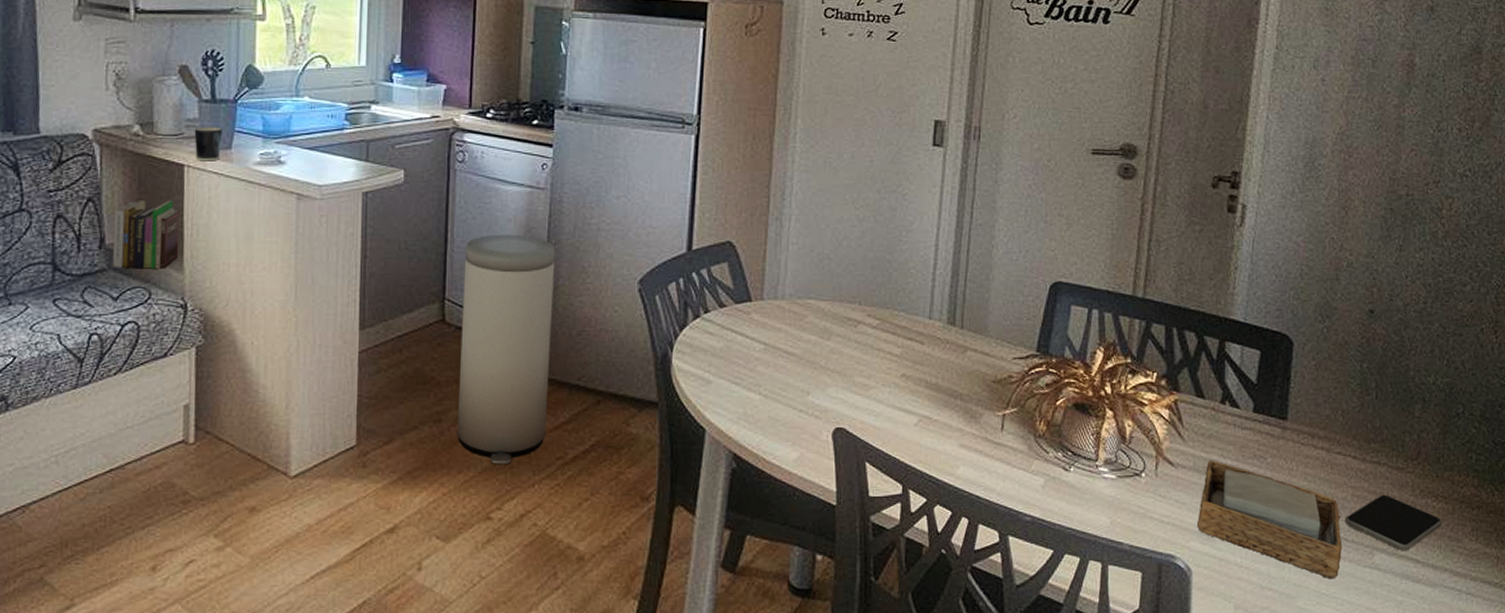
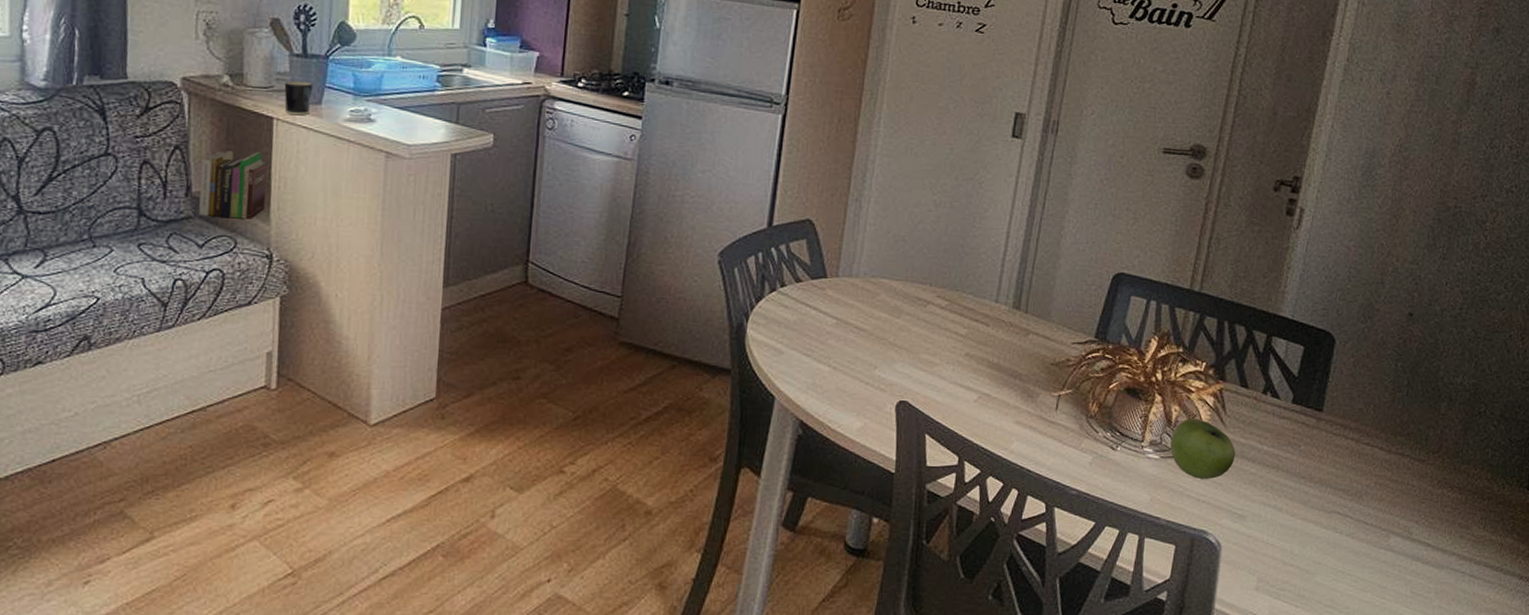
pedal bin: present [456,234,556,466] -> none [534,201,640,423]
fruit: none [1126,433,1198,498] -> present [1170,418,1236,479]
napkin holder: present [1197,460,1343,580] -> none [1230,445,1363,559]
mobile phone: present [1344,494,1443,551] -> none [1366,483,1455,535]

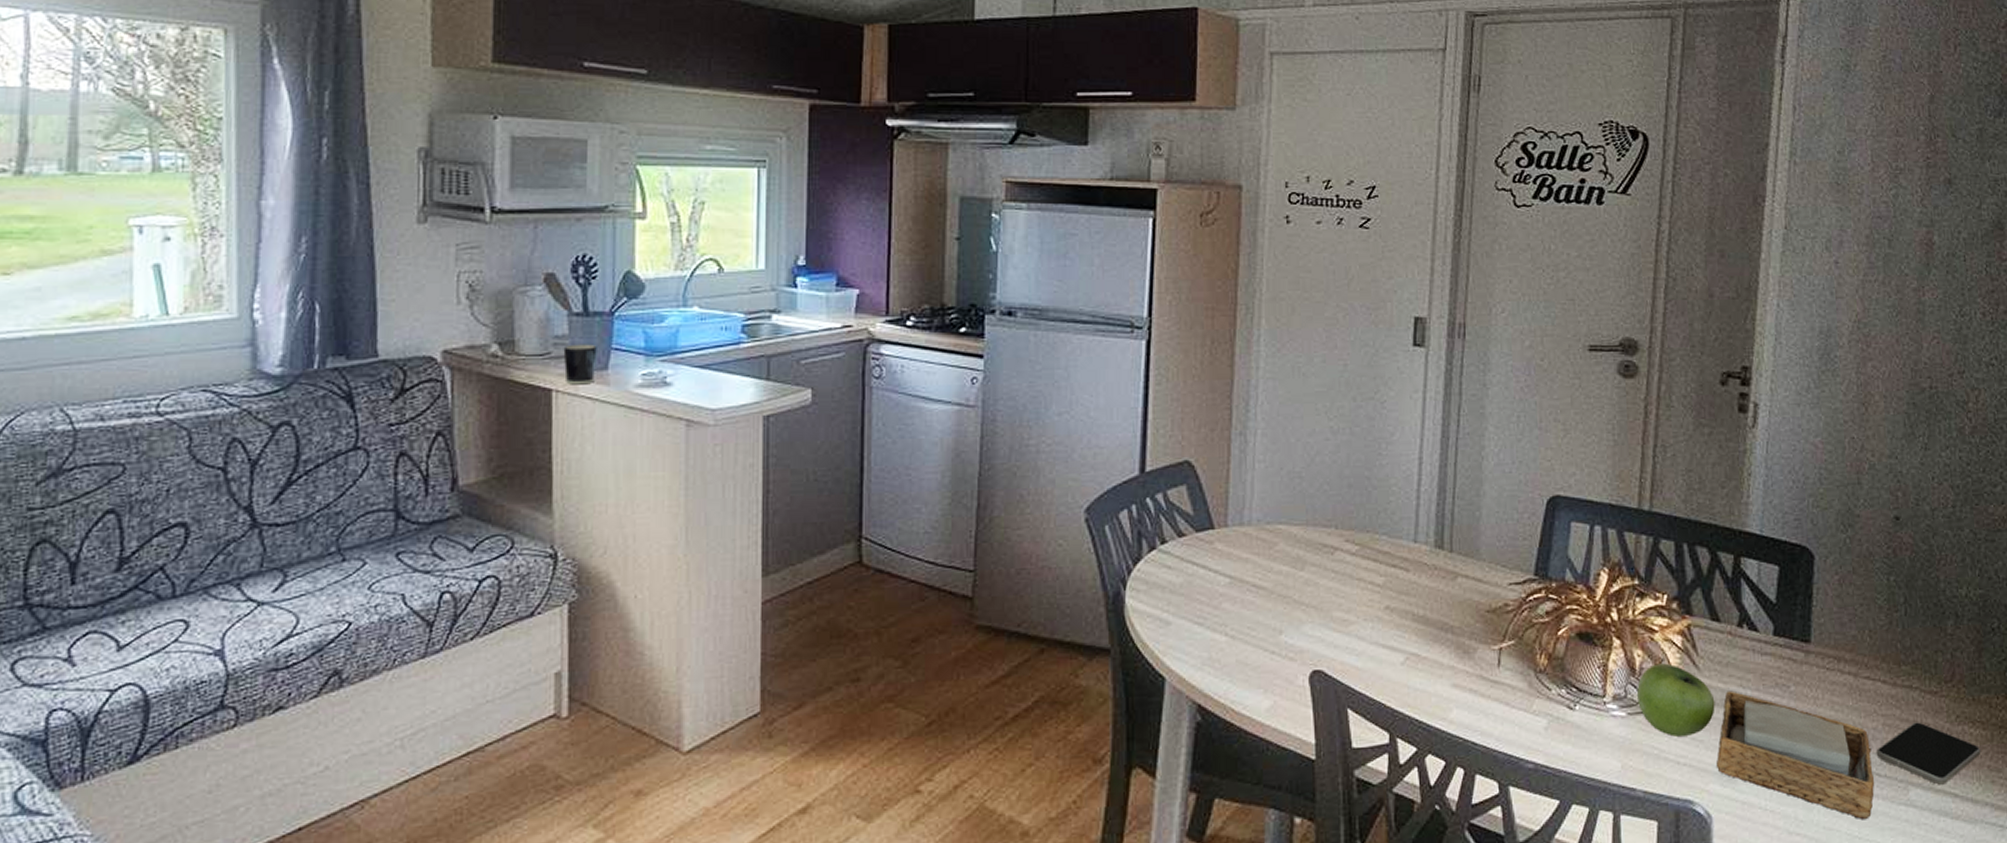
books: present [199,150,268,219] -> none [468,430,548,514]
napkin holder: none [1230,445,1363,559] -> present [1717,690,1875,820]
mobile phone: none [1366,483,1455,535] -> present [1876,722,1981,785]

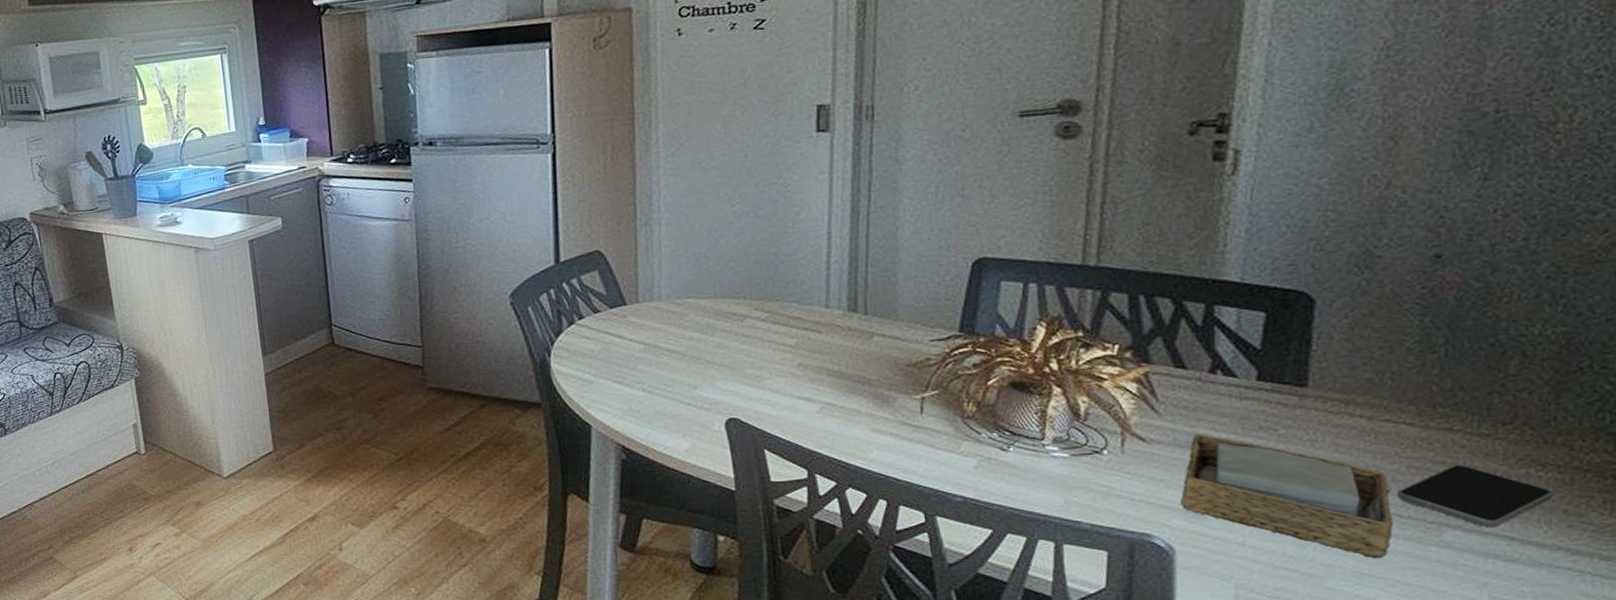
mug: present [563,344,597,385] -> none [105,199,129,229]
fruit: present [1636,663,1715,737] -> none [1081,408,1180,476]

